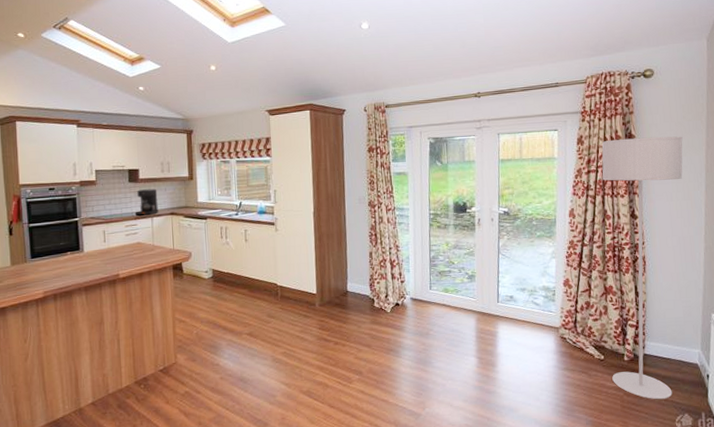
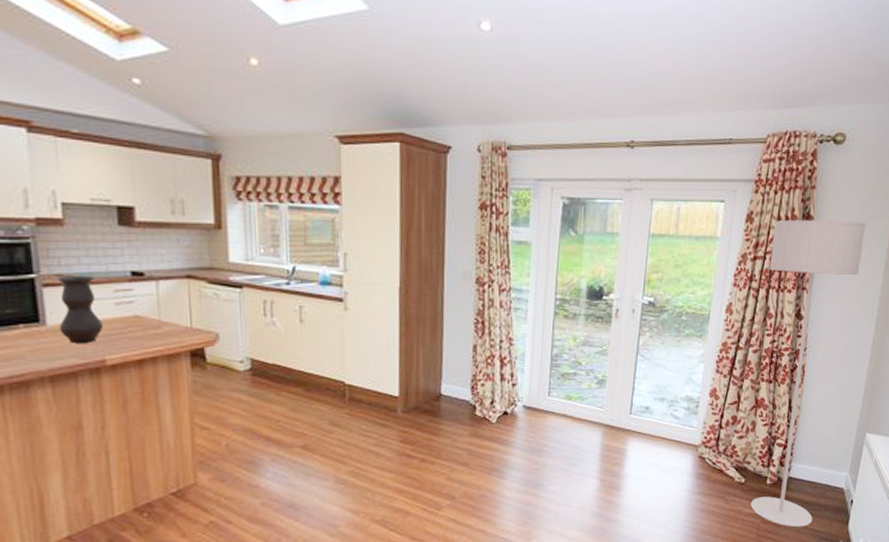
vase: none [91,217,119,263] -> present [57,276,104,343]
coffee maker: present [136,188,159,216] -> none [131,238,167,276]

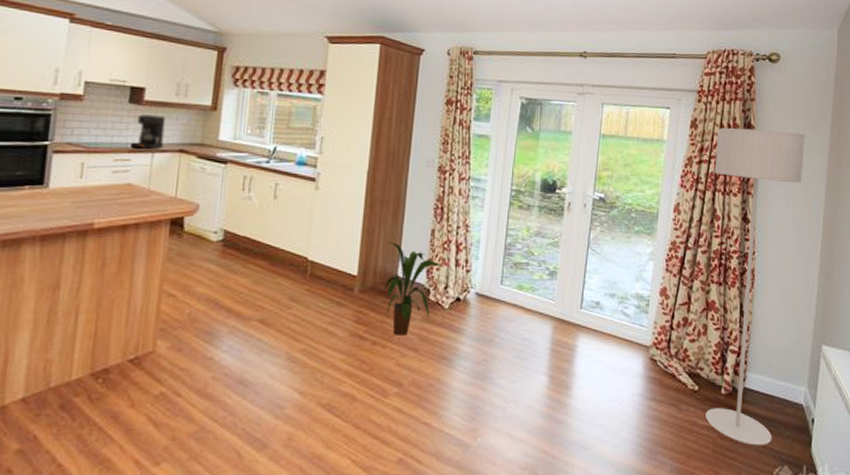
vase: present [57,276,104,343] -> none [59,144,99,206]
coffee maker: none [131,238,167,276] -> present [131,114,166,149]
house plant: none [428,360,488,452] -> present [384,241,443,335]

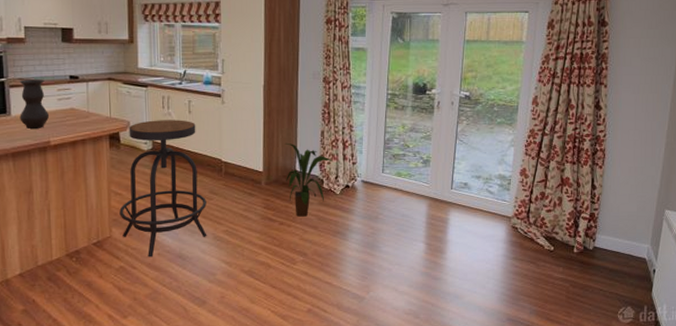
vase: none [59,144,99,206] -> present [19,79,50,128]
coffee maker: present [131,114,166,149] -> none [69,51,95,79]
bar stool: none [169,204,283,382] -> present [119,120,207,258]
floor lamp: present [706,127,805,446] -> none [560,25,657,292]

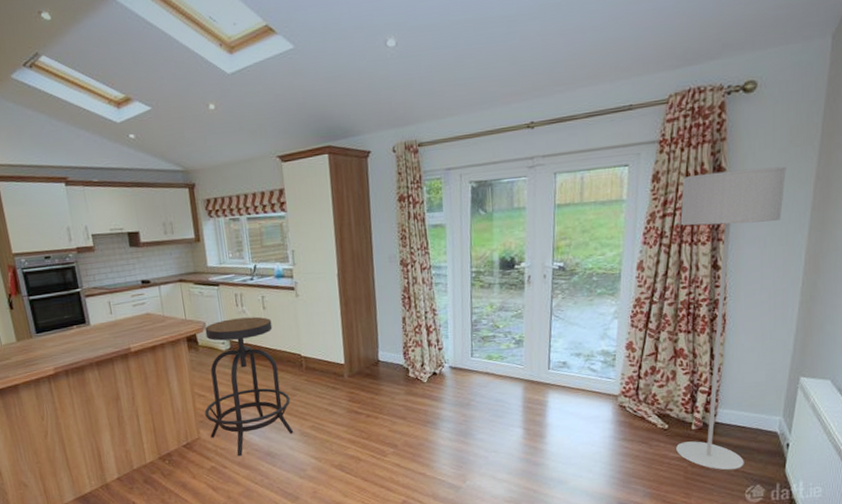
vase: present [19,79,50,128] -> none [94,286,127,337]
house plant: present [285,142,333,217] -> none [365,332,417,408]
floor lamp: none [560,25,657,292] -> present [676,166,786,470]

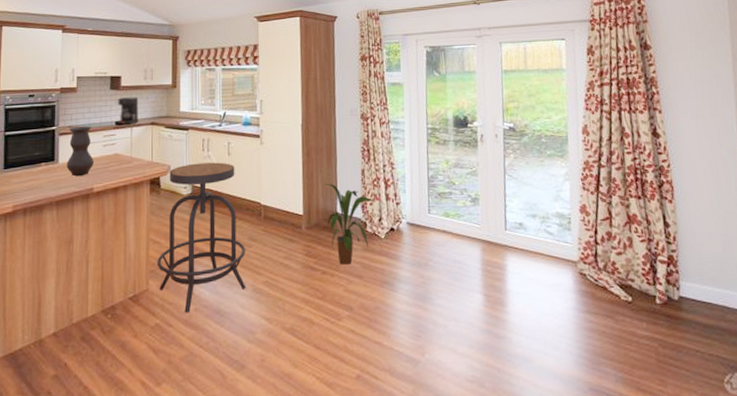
vase: none [94,286,127,337] -> present [66,126,95,176]
coffee maker: none [140,253,166,284] -> present [115,97,139,125]
house plant: none [365,332,417,408] -> present [325,183,375,265]
floor lamp: present [676,166,786,470] -> none [614,47,717,354]

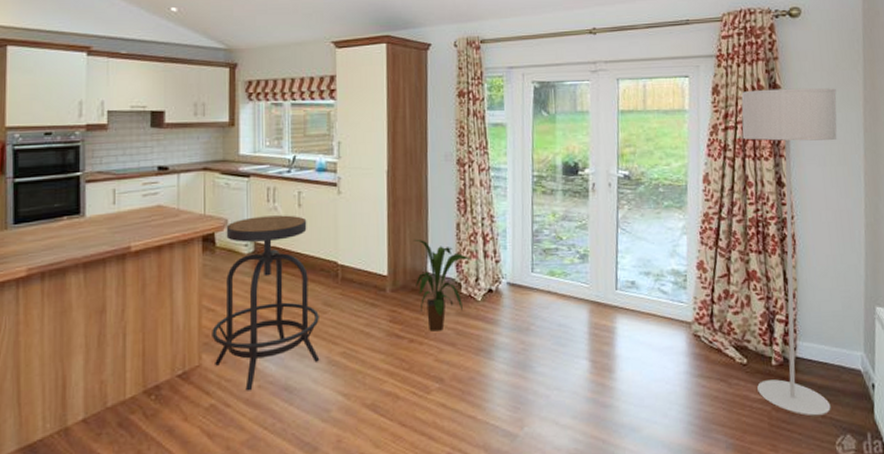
vase: present [66,126,95,176] -> none [95,172,132,232]
coffee maker: present [115,97,139,125] -> none [158,136,187,170]
floor lamp: none [614,47,717,354] -> present [741,87,838,416]

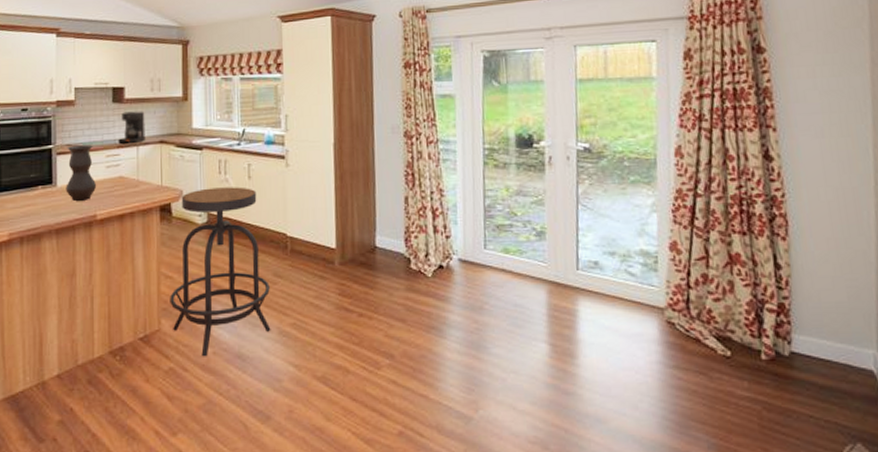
vase: none [95,172,132,232] -> present [66,145,97,201]
coffee maker: none [158,136,187,170] -> present [119,111,146,143]
house plant: present [414,238,472,332] -> none [362,212,421,306]
floor lamp: present [741,87,838,416] -> none [718,49,838,420]

